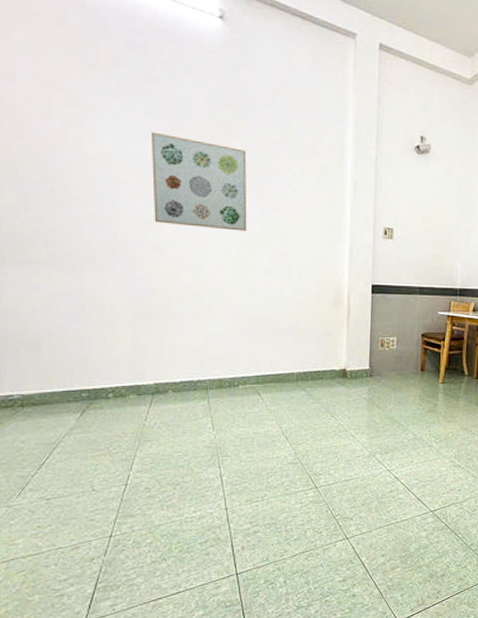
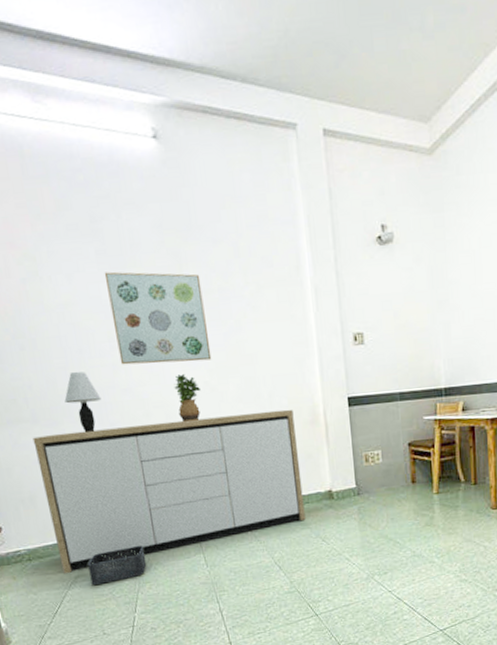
sideboard: none [47,280,319,425] -> present [32,409,306,574]
storage bin: none [87,402,151,438] -> present [88,545,147,585]
table lamp: none [89,223,129,283] -> present [64,372,102,432]
potted plant: none [205,241,233,287] -> present [174,374,202,422]

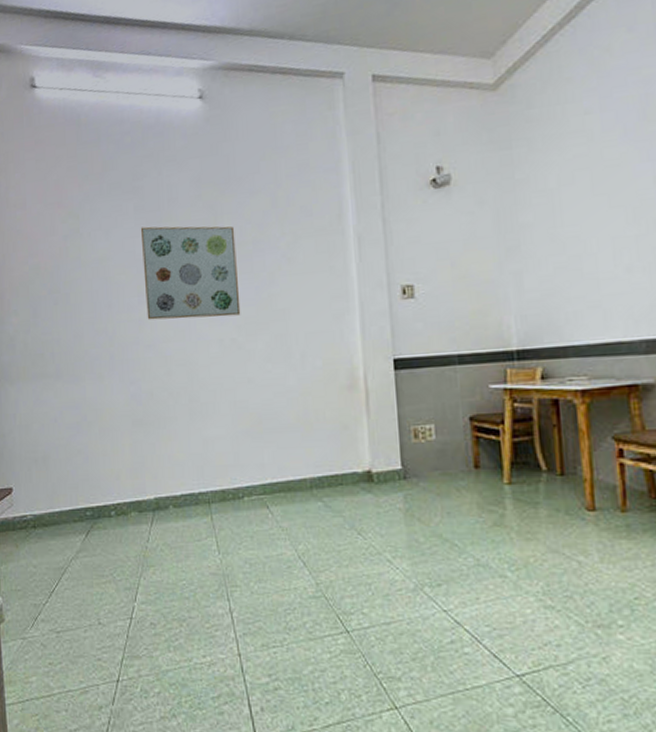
sideboard: present [32,409,306,574] -> none [54,371,338,547]
table lamp: present [64,372,102,432] -> none [89,327,125,390]
storage bin: present [88,545,147,585] -> none [91,520,153,562]
potted plant: present [174,374,202,422] -> none [199,330,228,382]

